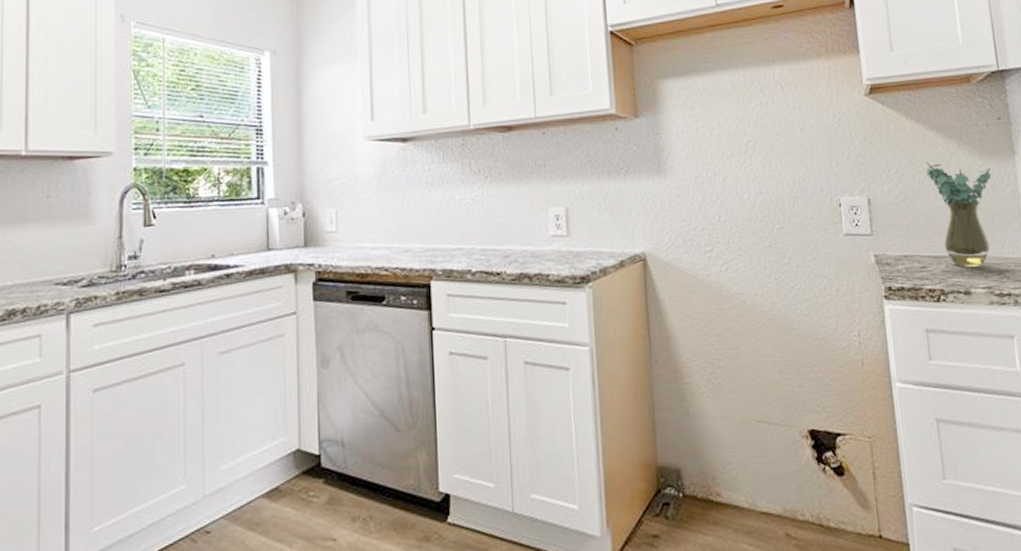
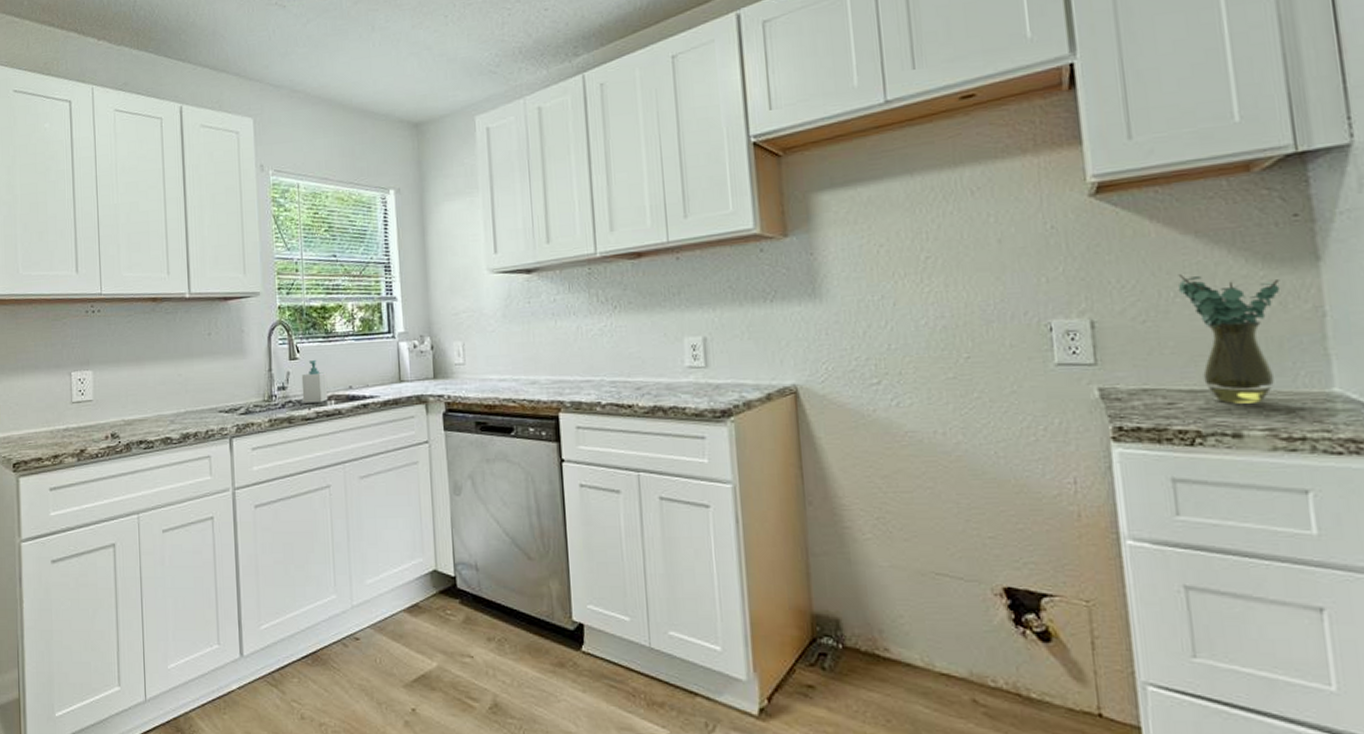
soap bottle: none [157,226,187,274] -> present [301,359,328,403]

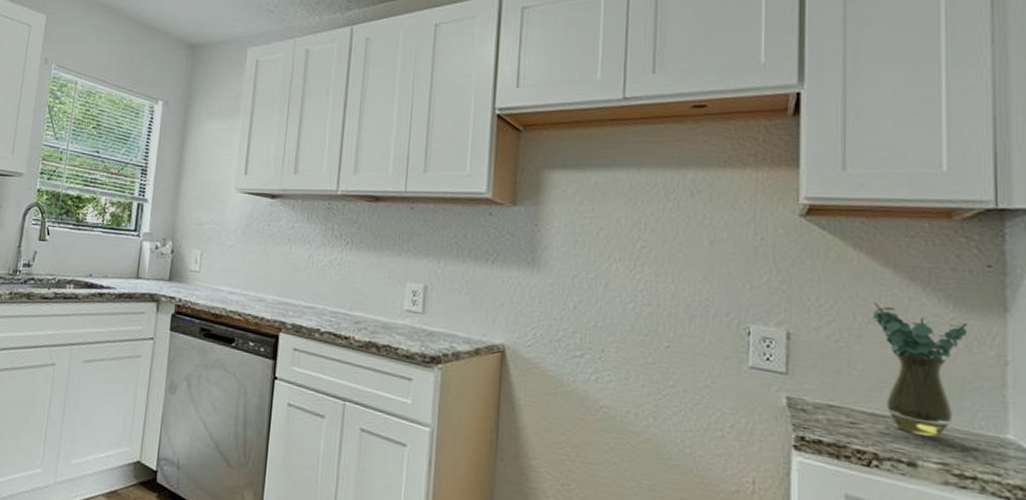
soap bottle: present [301,359,328,403] -> none [44,243,71,285]

